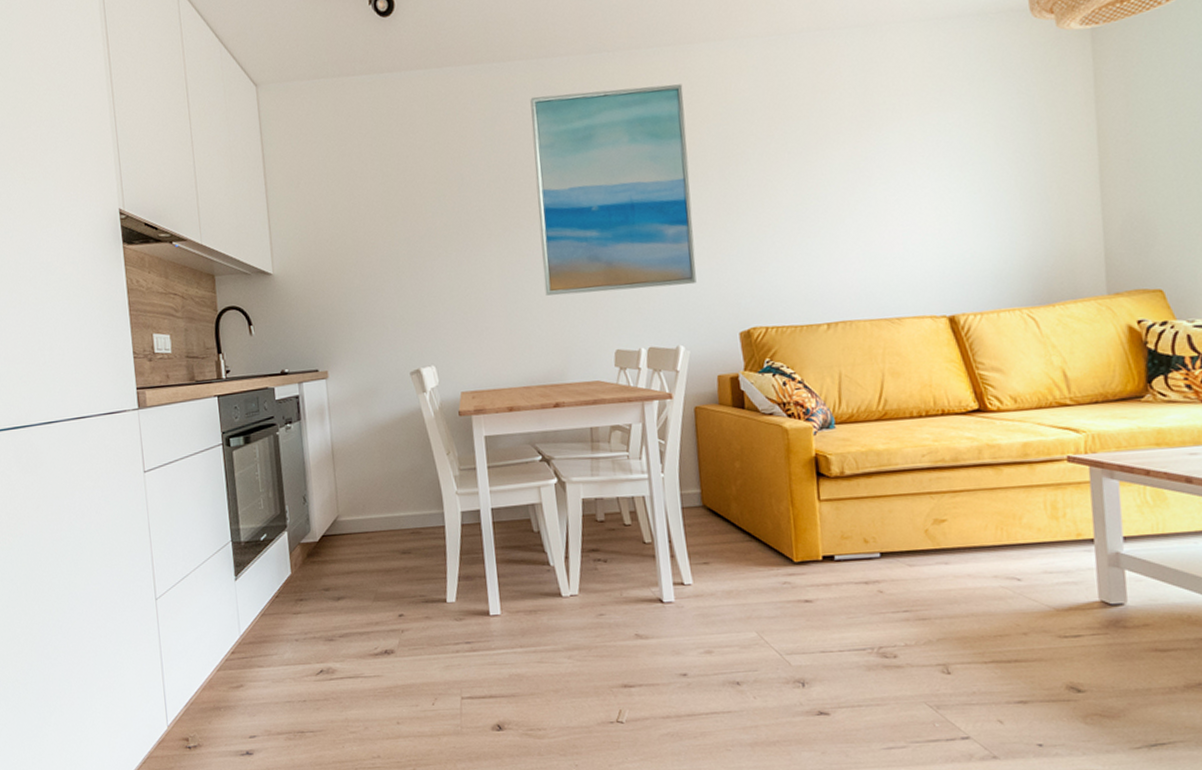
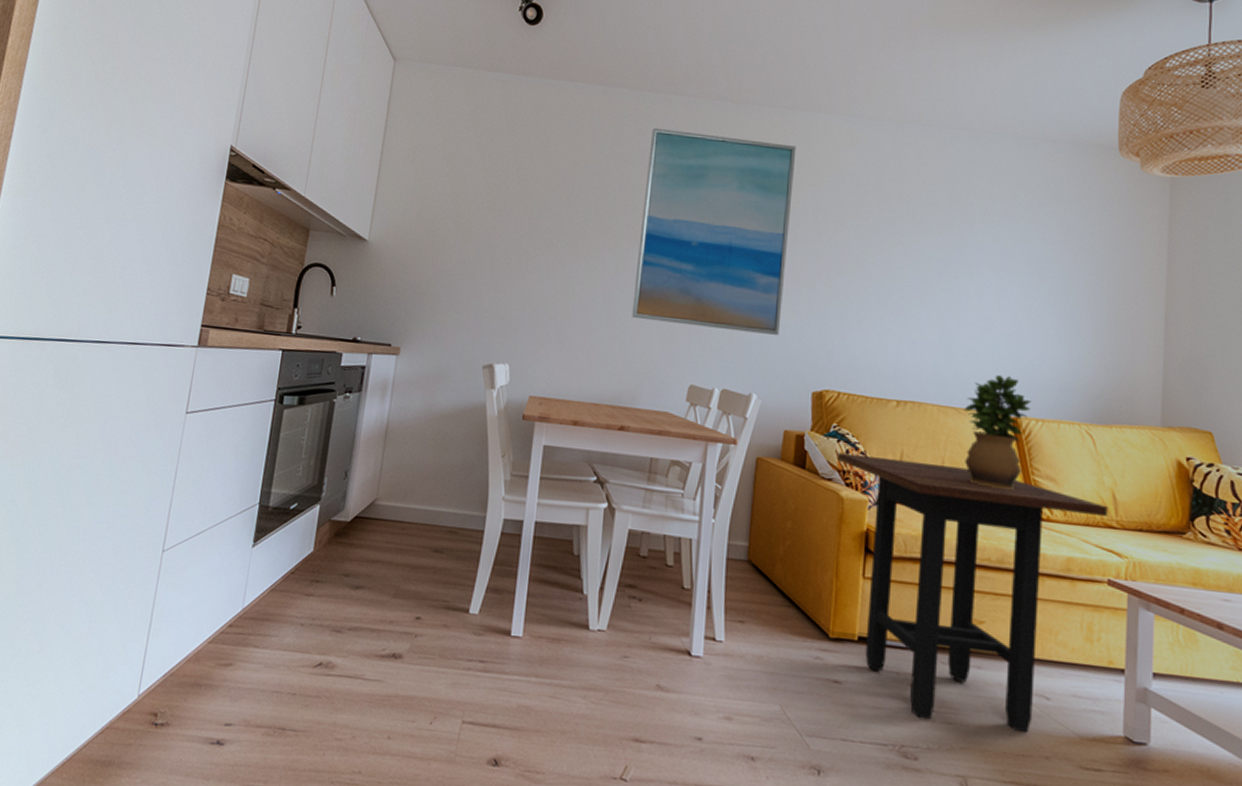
side table: none [774,376,1061,621] -> present [836,452,1108,733]
potted plant: none [898,274,967,391] -> present [965,375,1032,489]

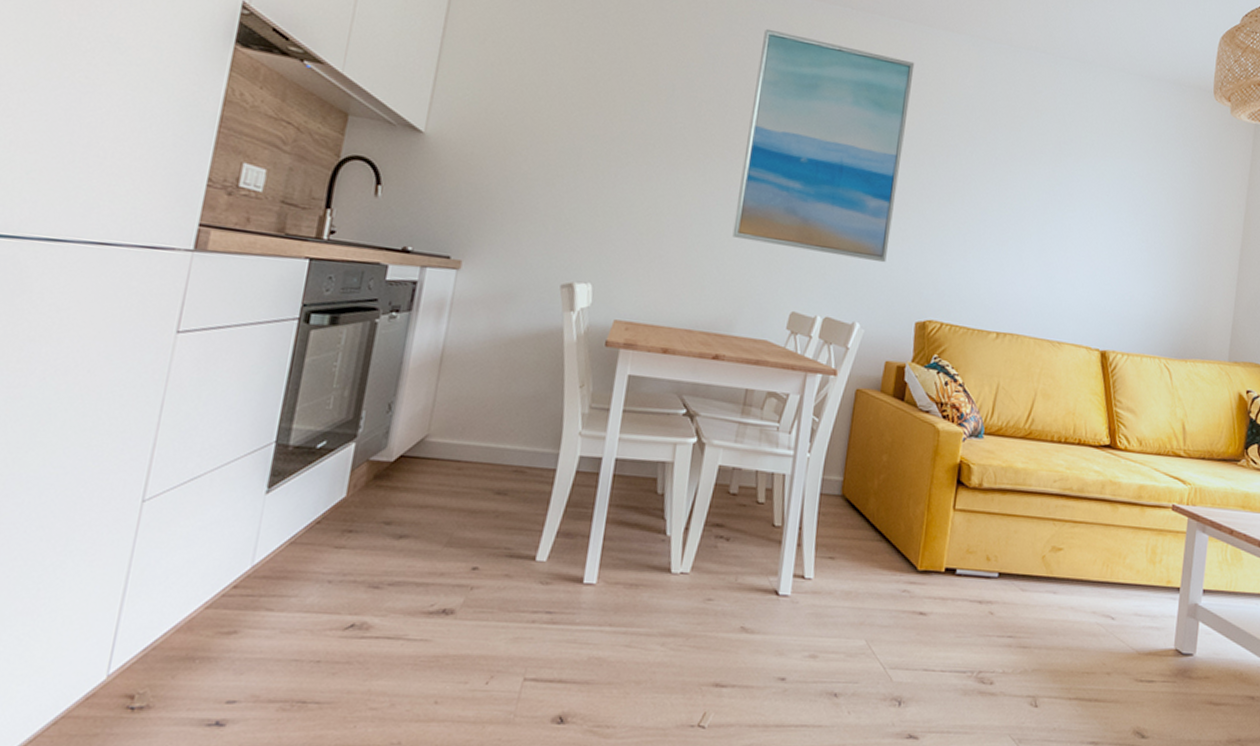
side table: present [836,452,1108,733] -> none [935,384,1178,652]
potted plant: present [965,375,1032,489] -> none [1055,309,1120,421]

